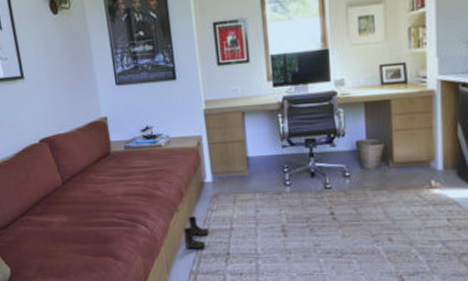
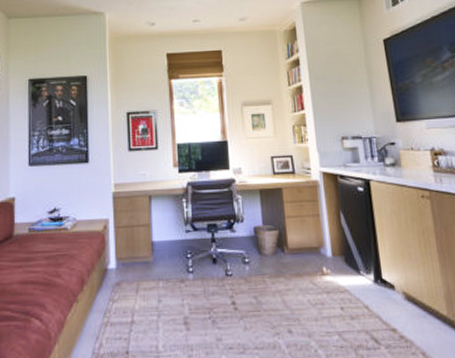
boots: present [182,216,209,249] -> none [80,307,109,348]

